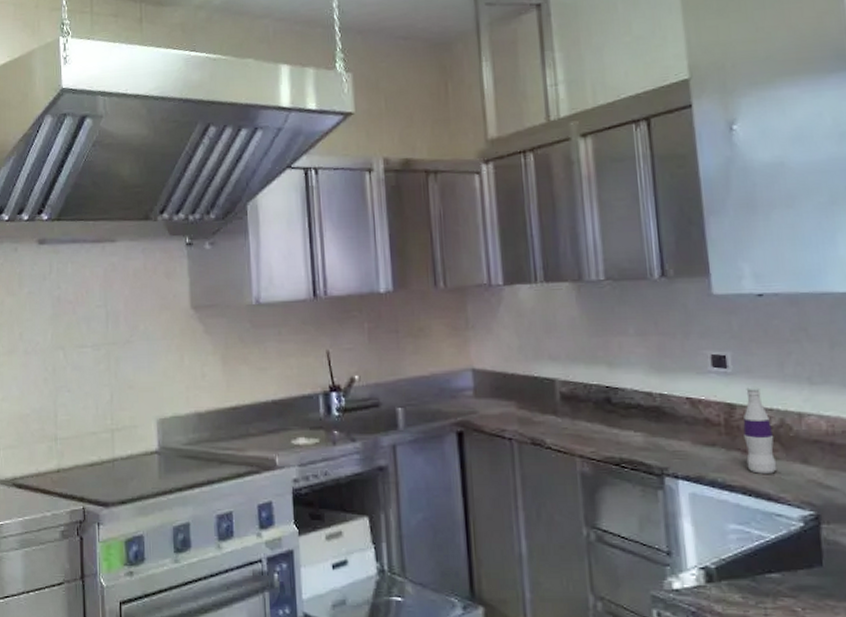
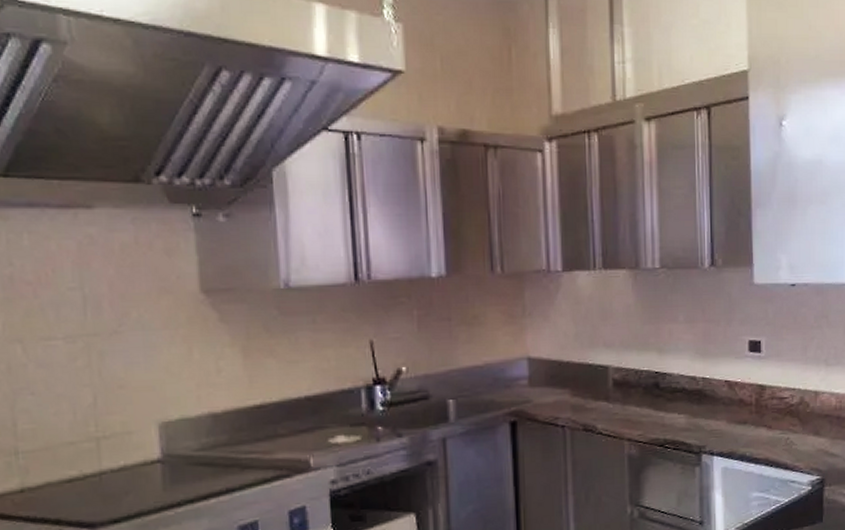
bottle: present [743,386,777,474] -> none [770,368,795,447]

